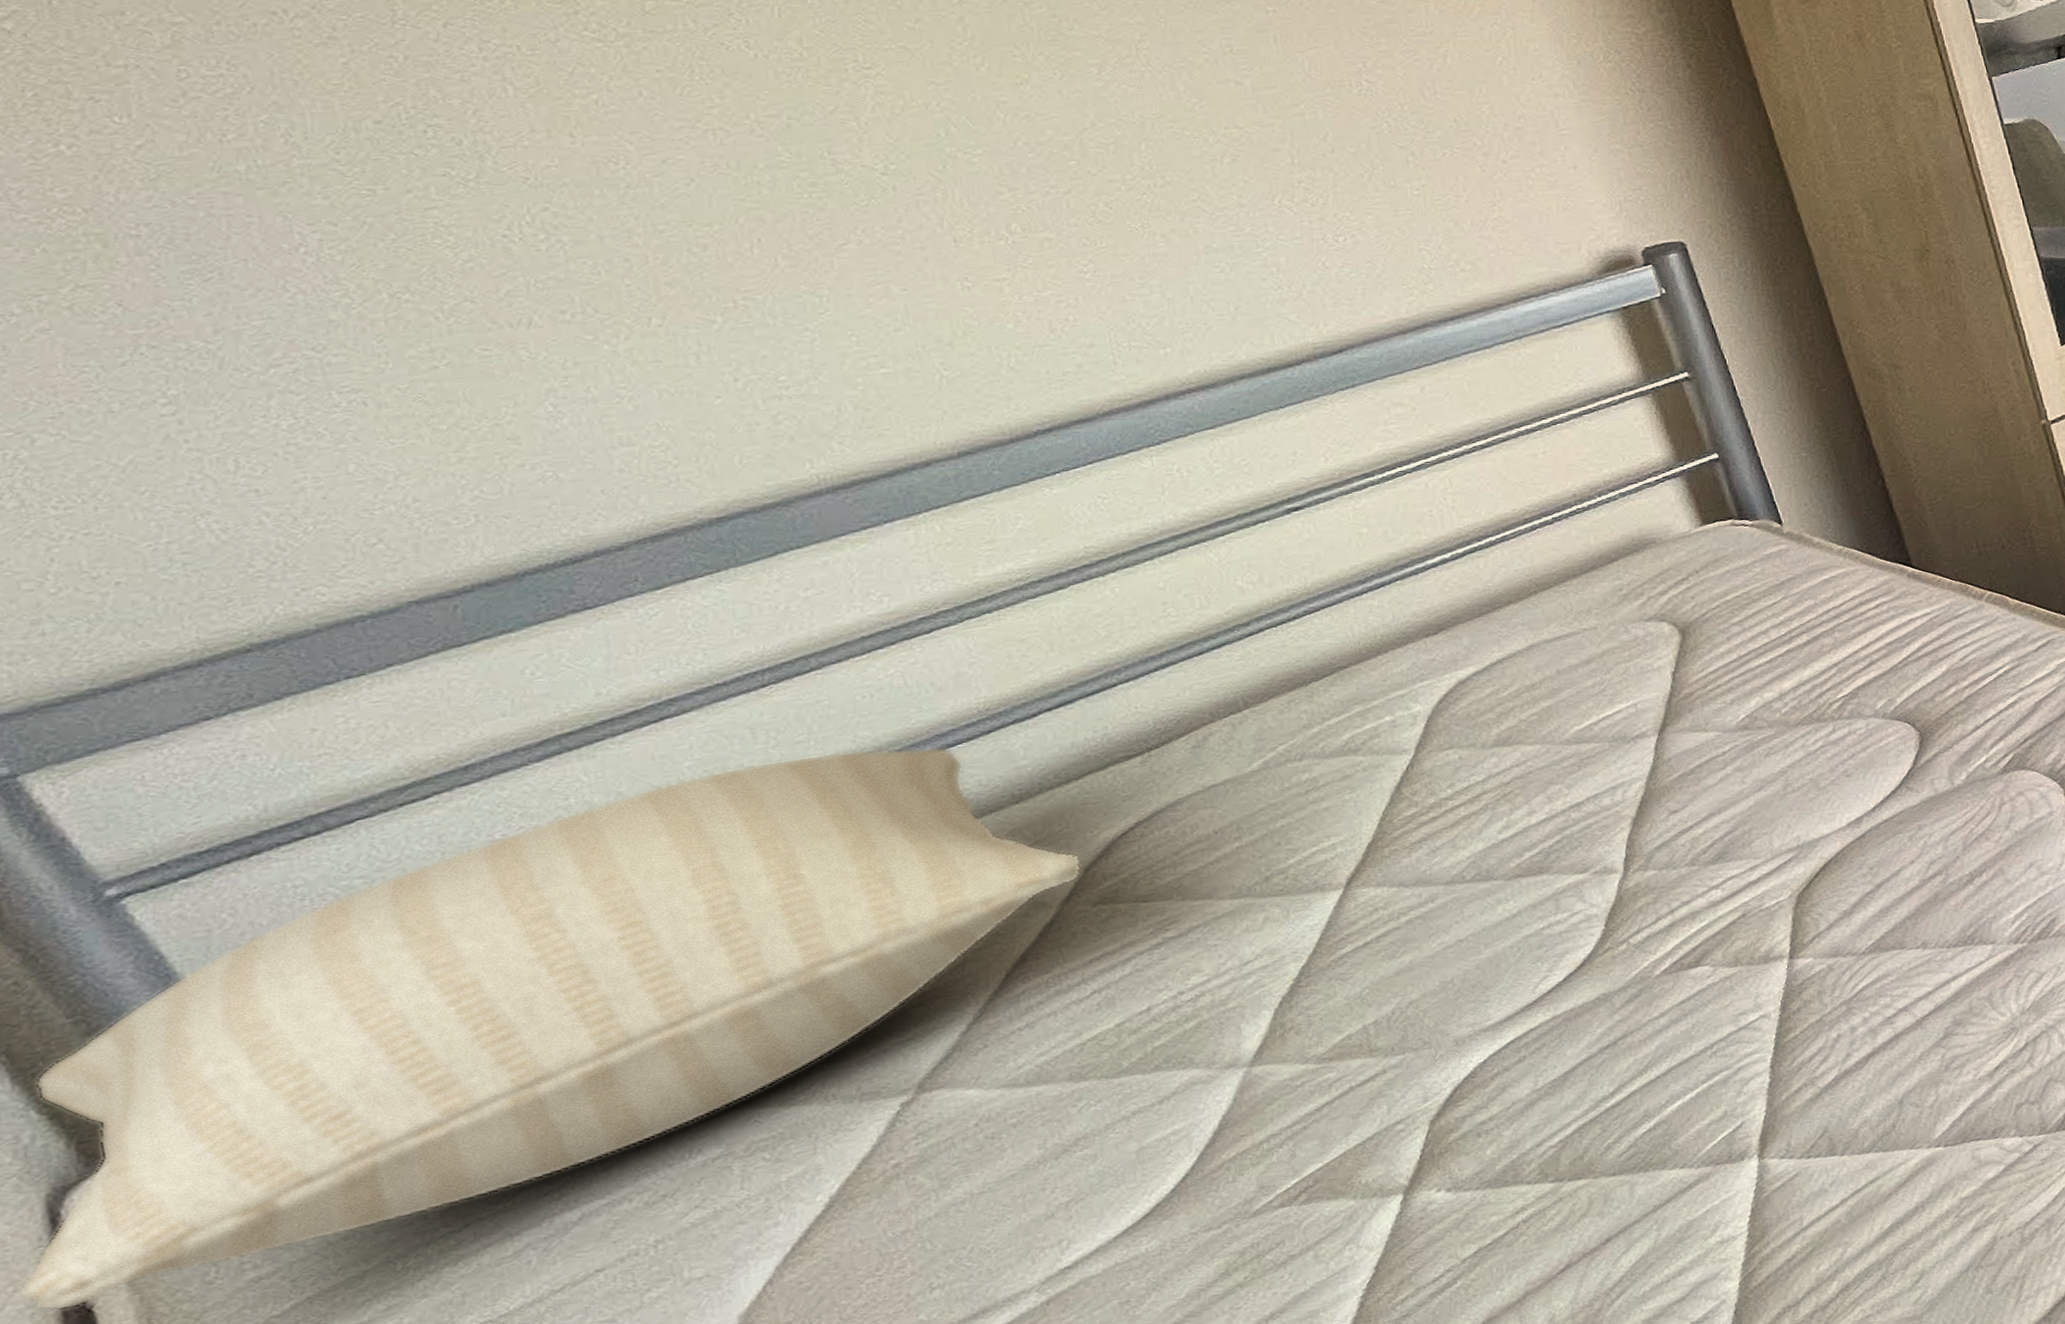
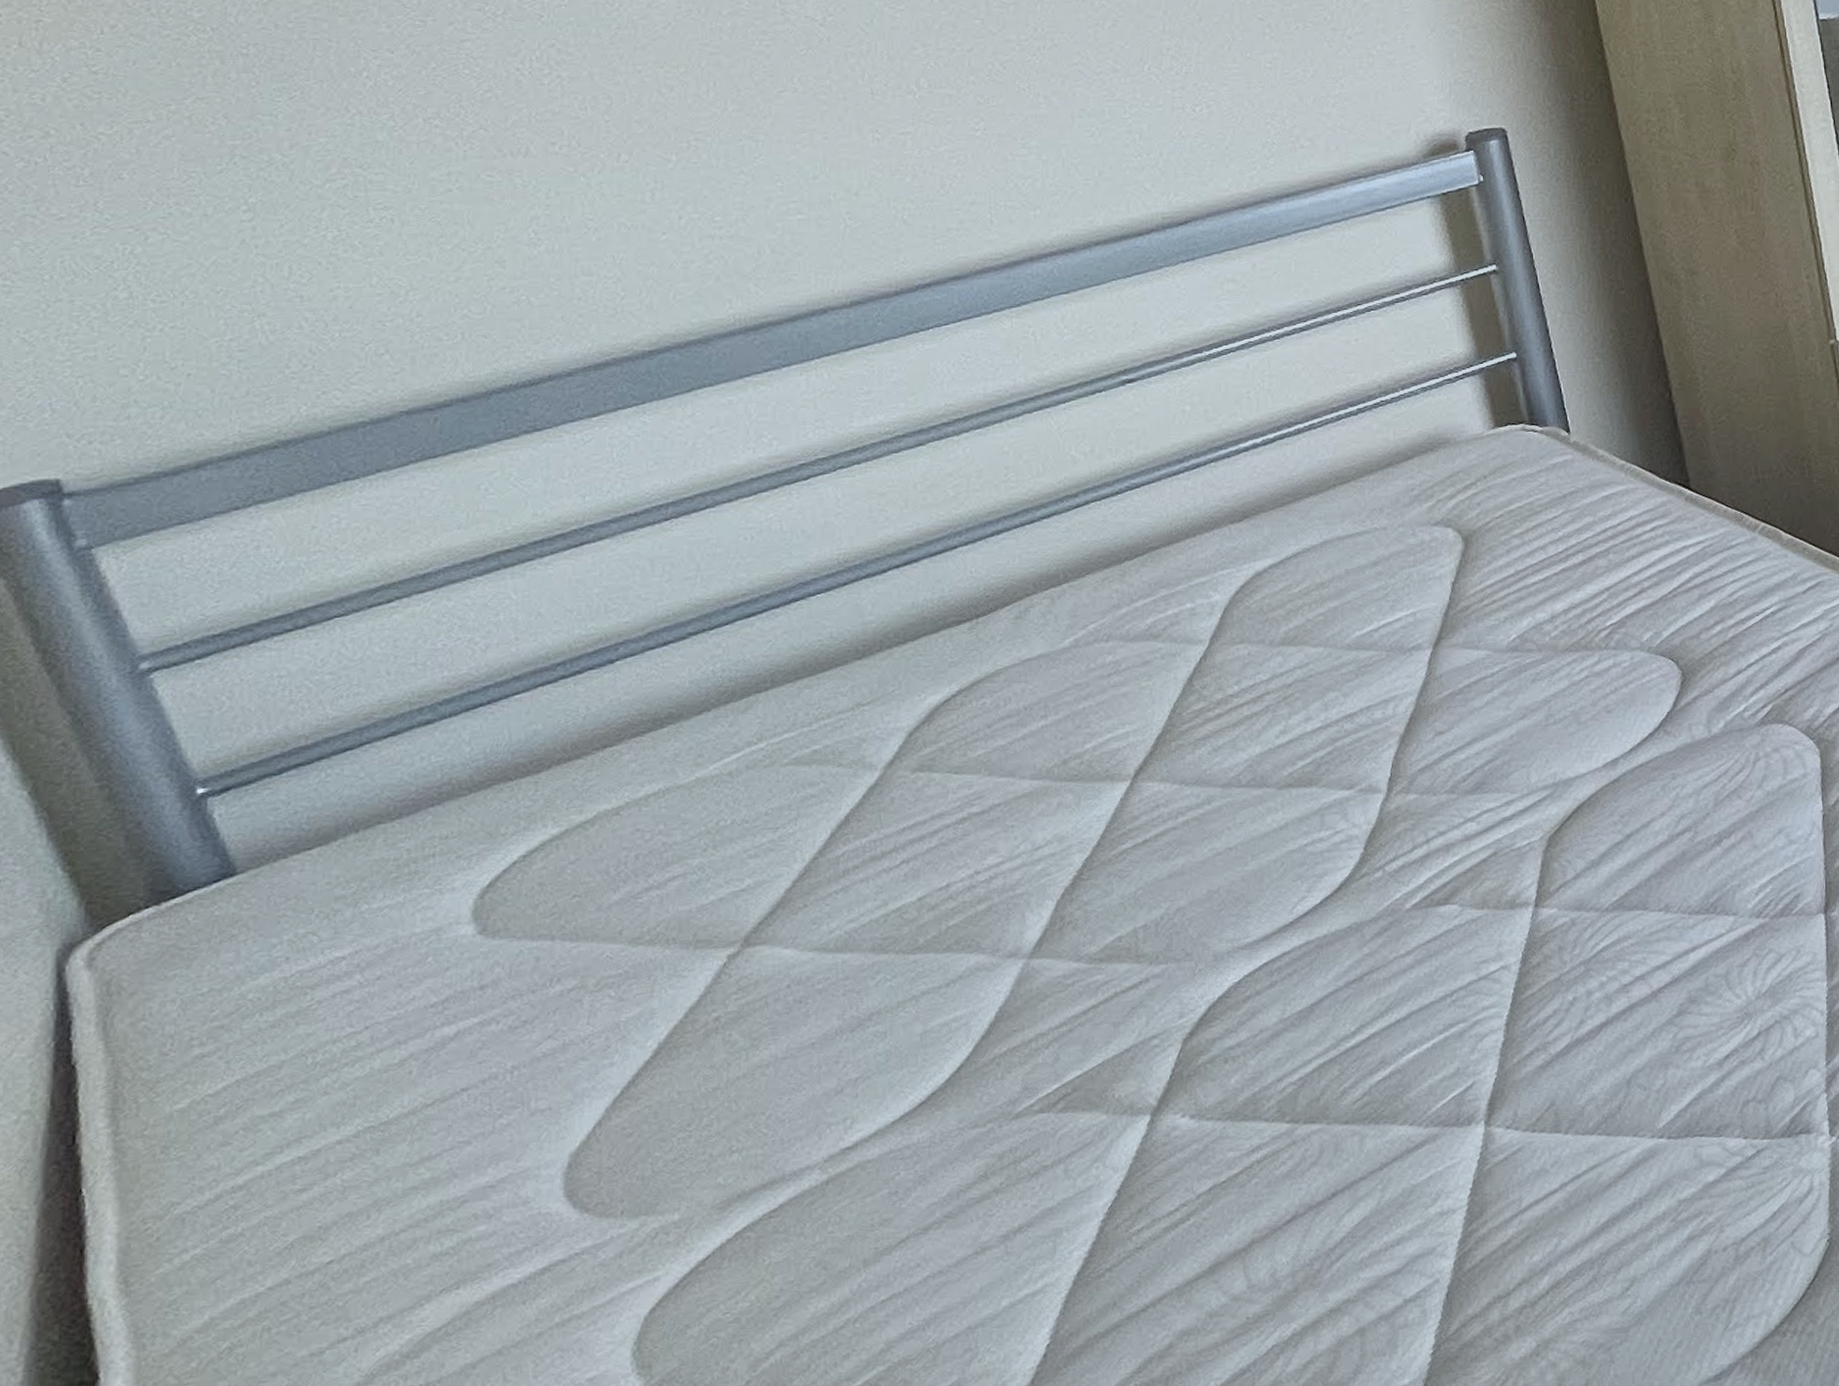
pillow: present [17,746,1084,1312] -> none [23,591,908,1064]

